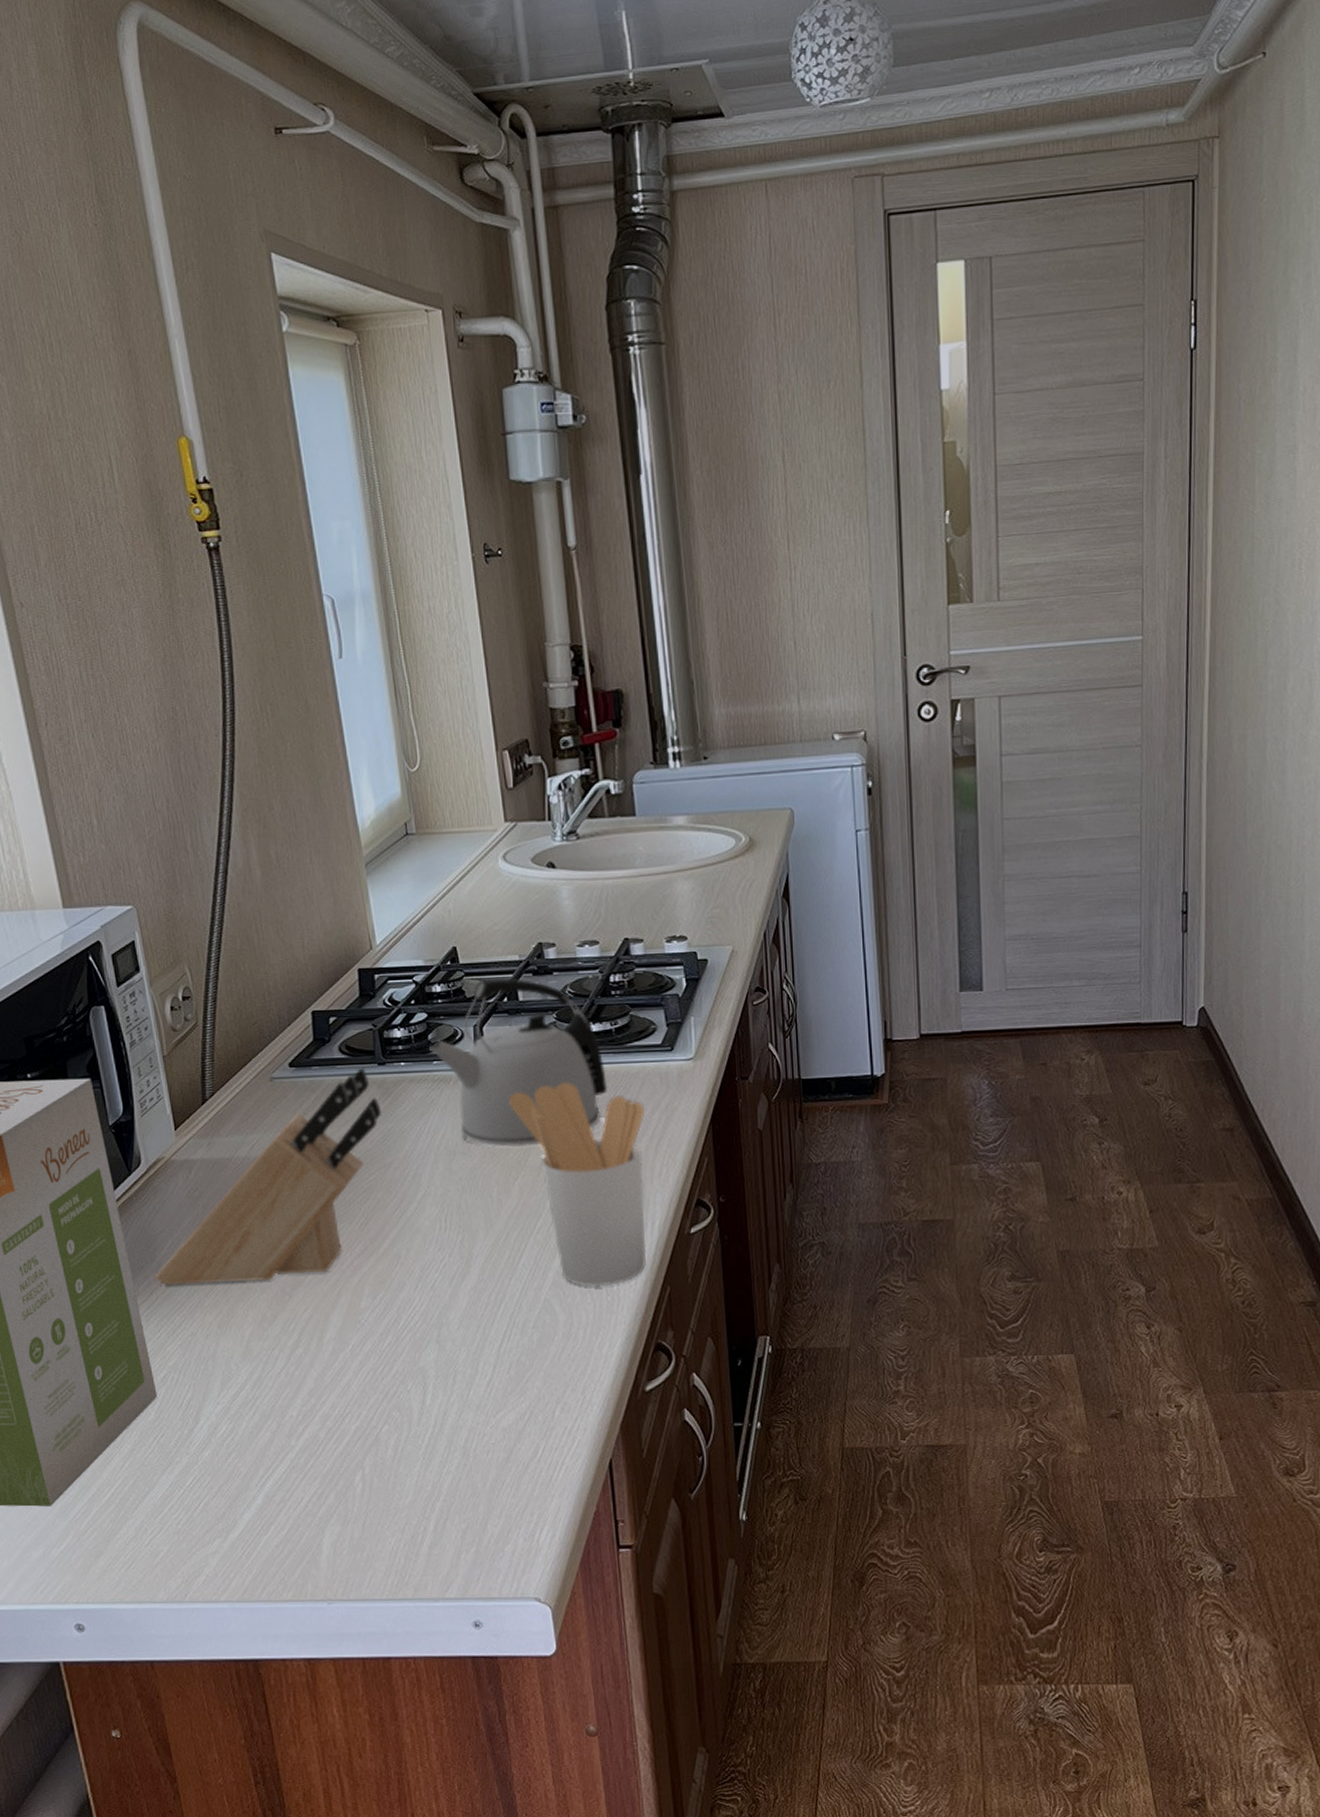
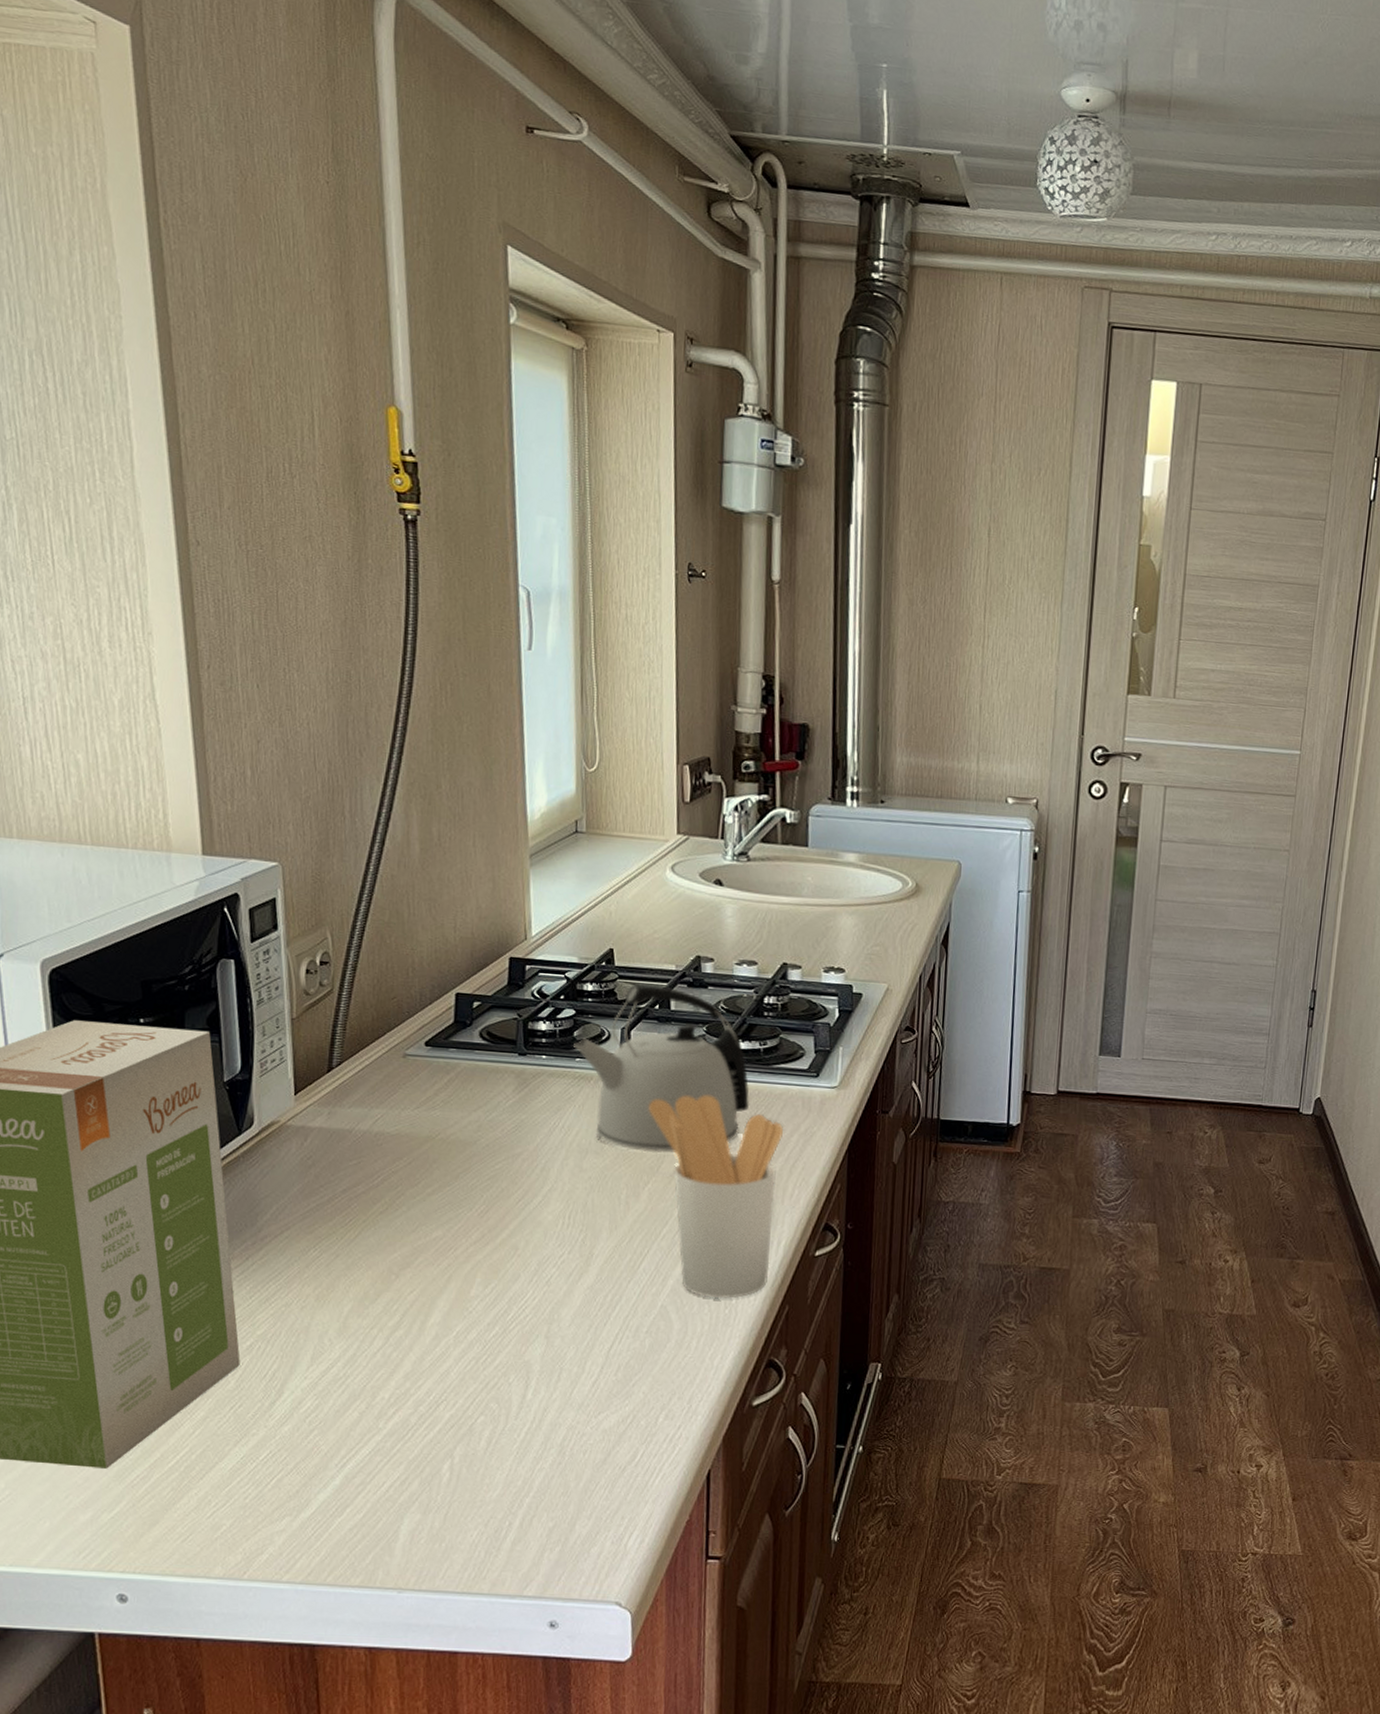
knife block: present [155,1067,381,1285] -> none [253,1055,516,1259]

